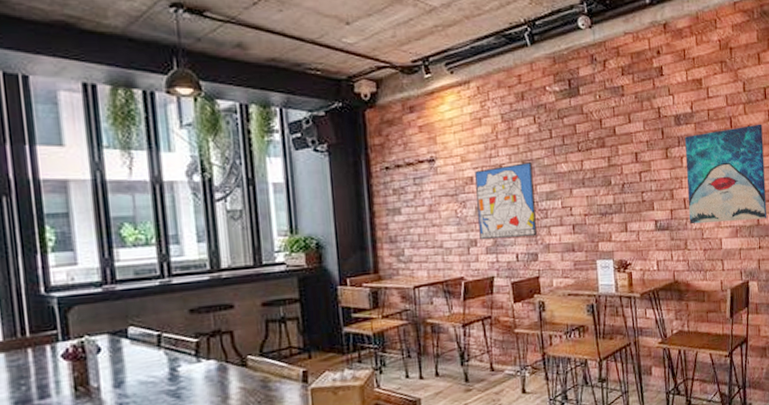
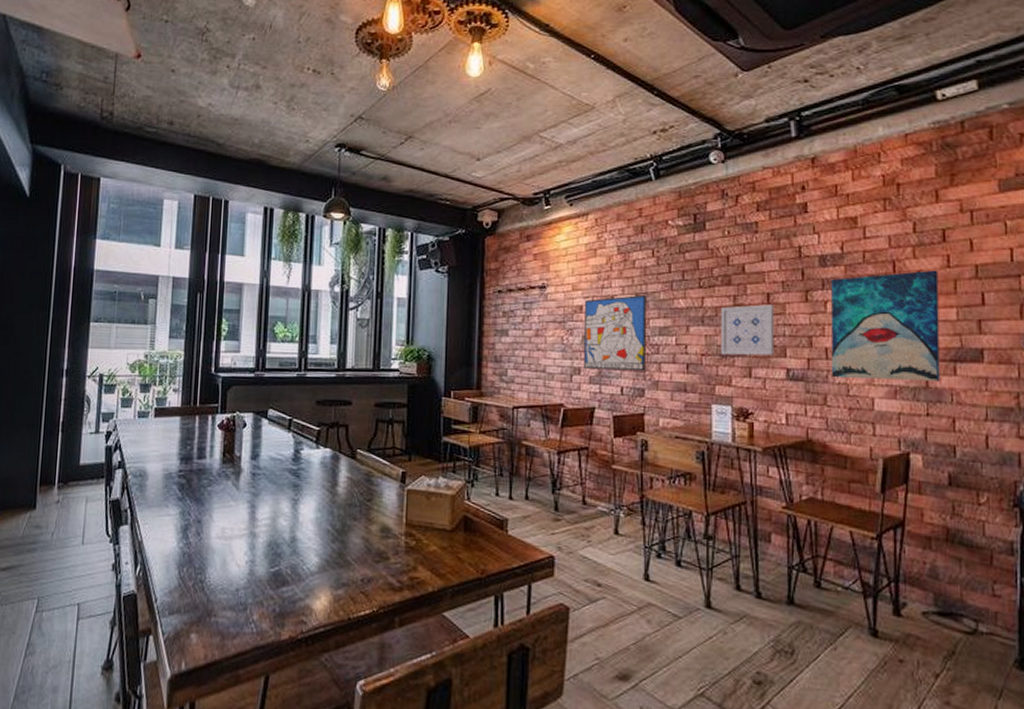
wall art: none [598,163,645,214] -> present [721,304,775,356]

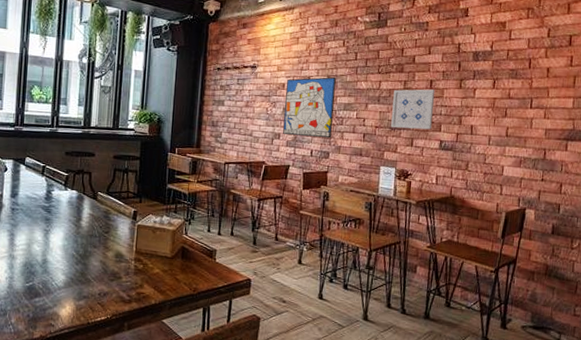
wall art: present [830,270,940,382] -> none [473,67,563,155]

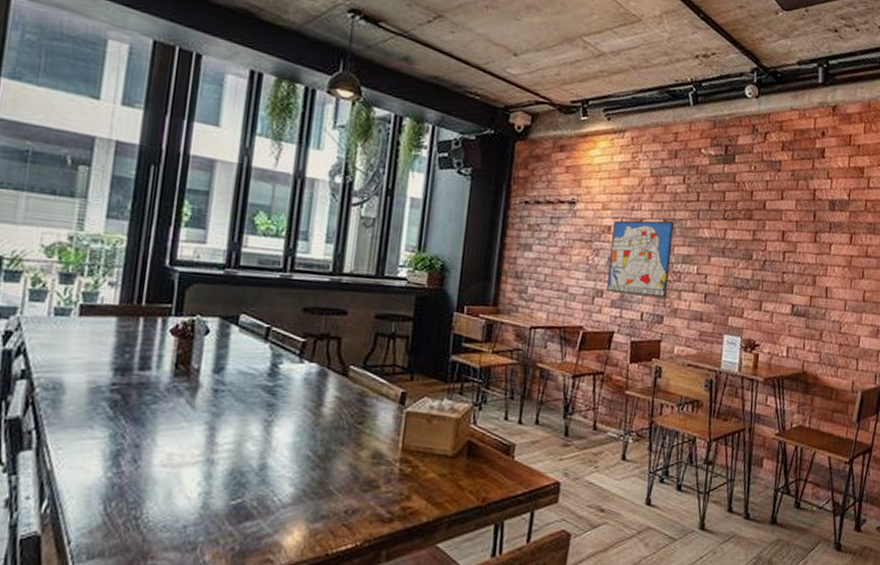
wall art: present [391,89,436,130] -> none [737,240,788,291]

